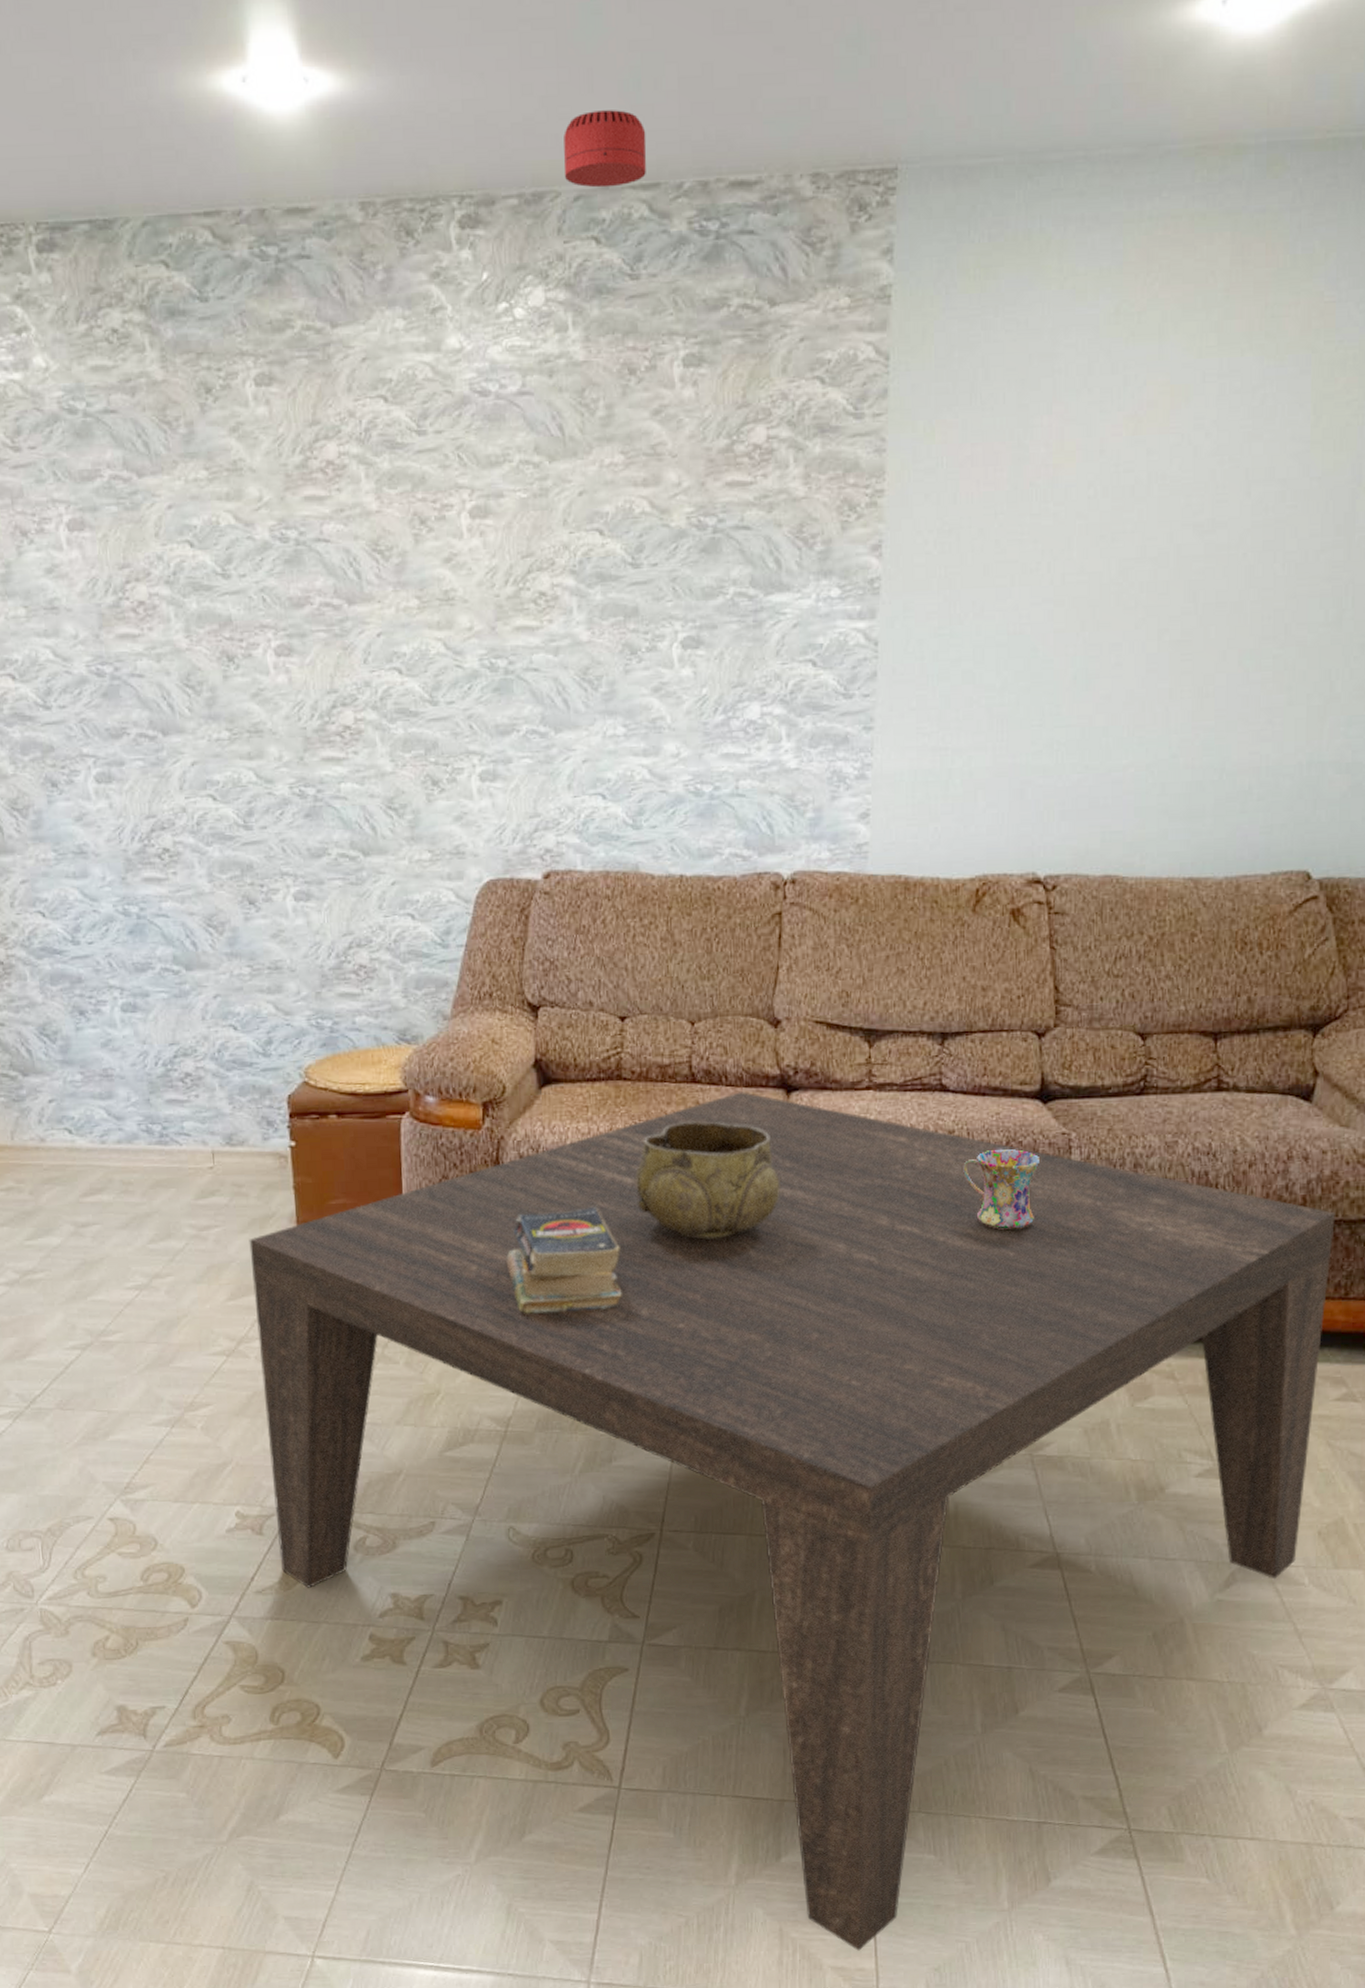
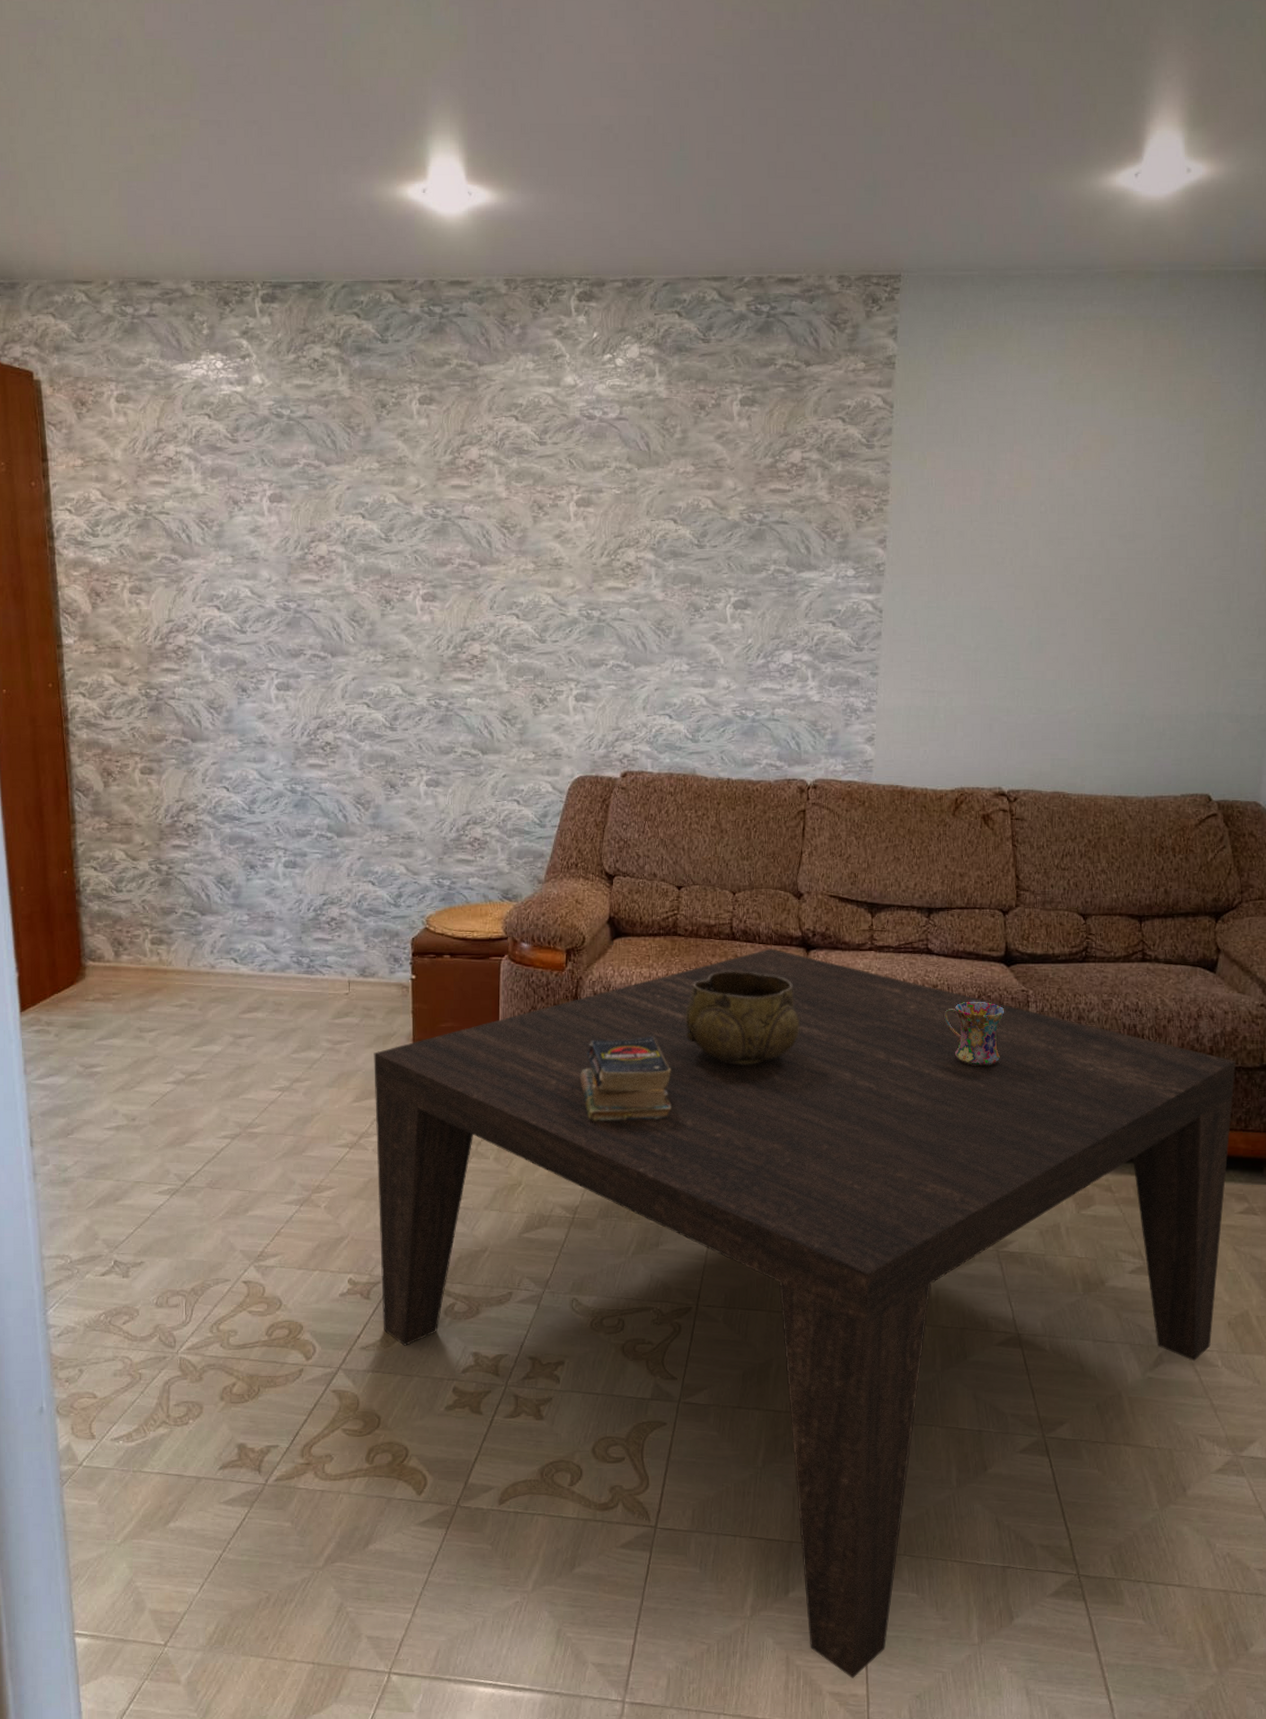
smoke detector: present [564,110,647,188] -> none [656,225,718,278]

